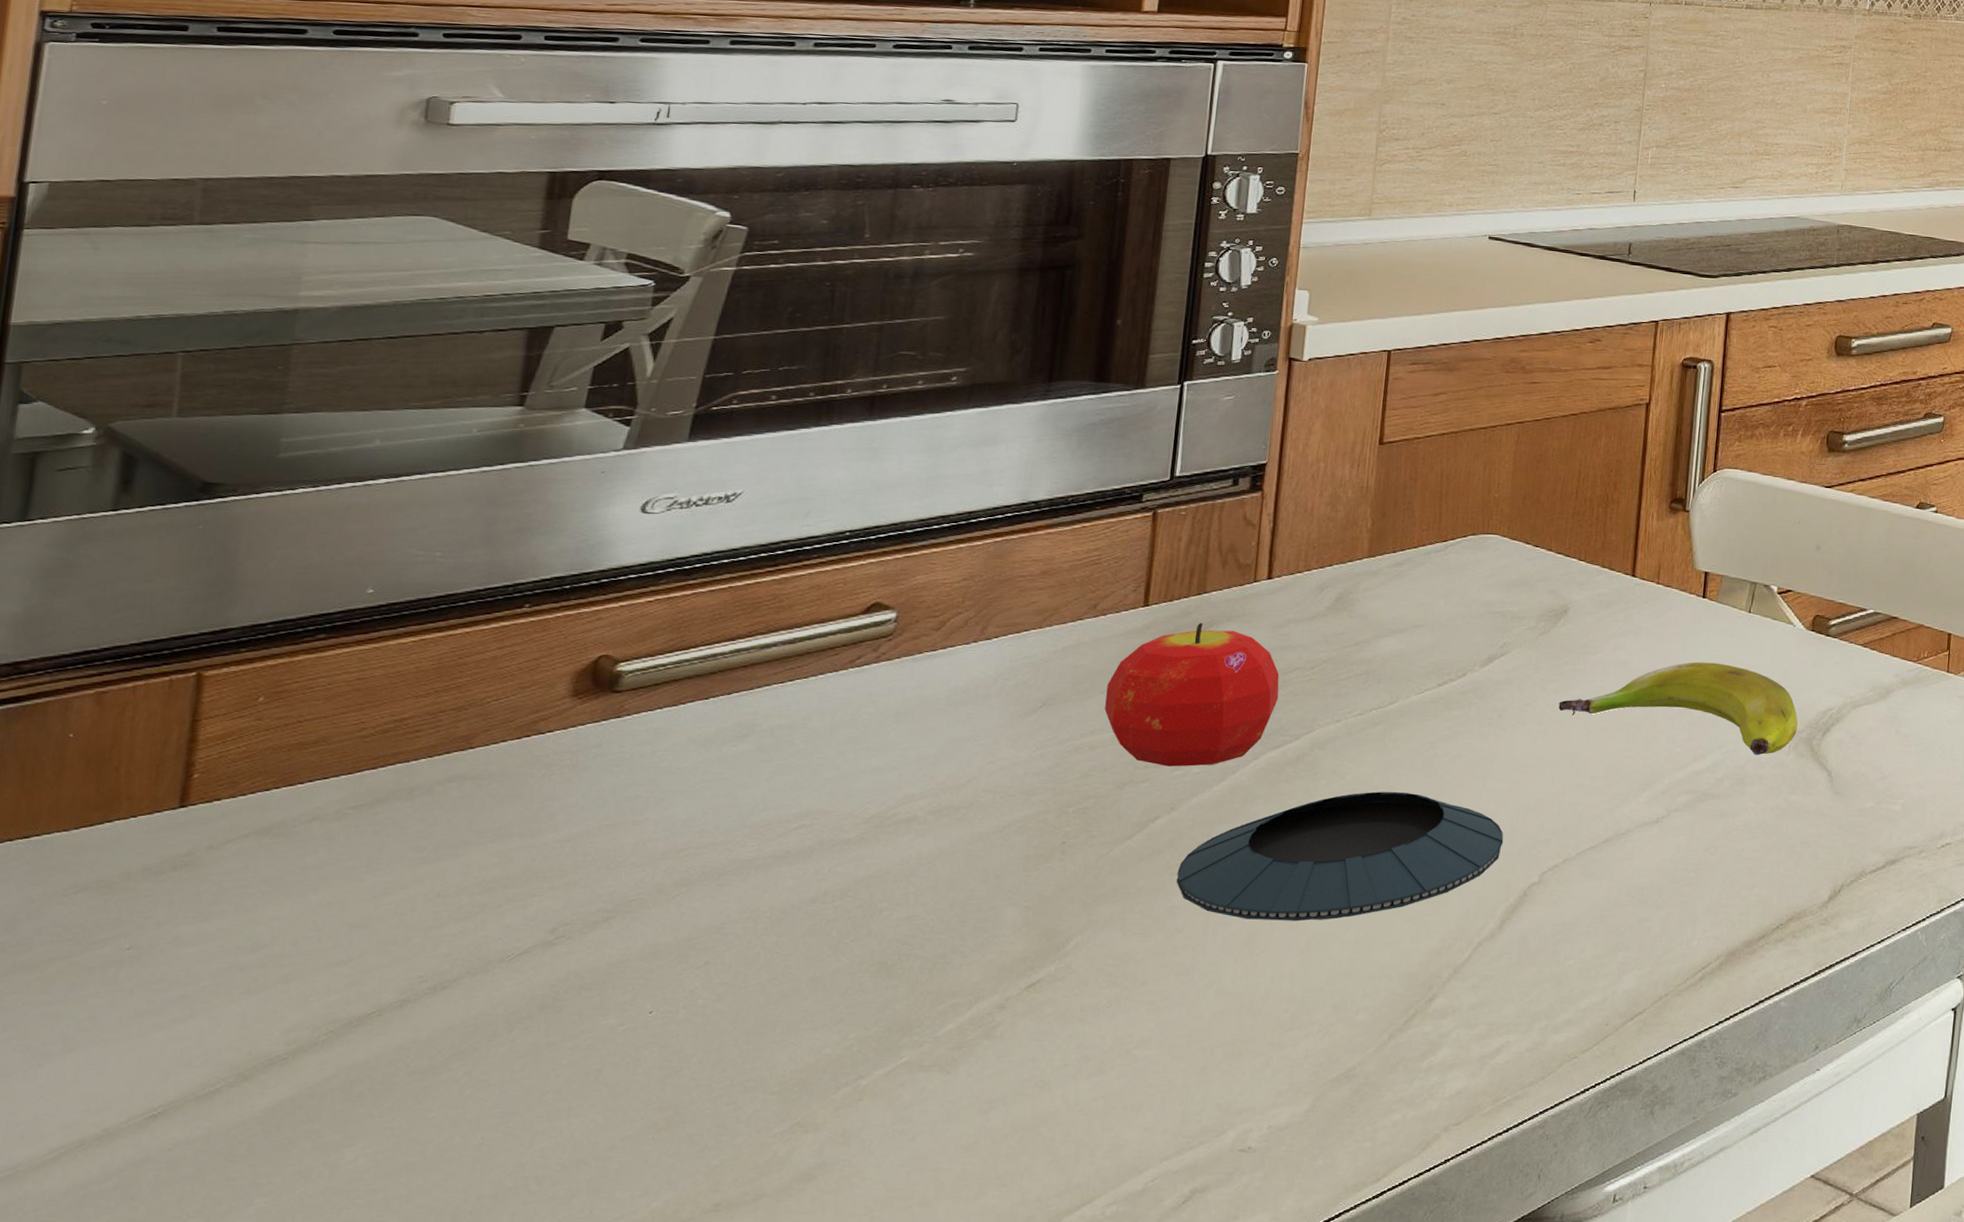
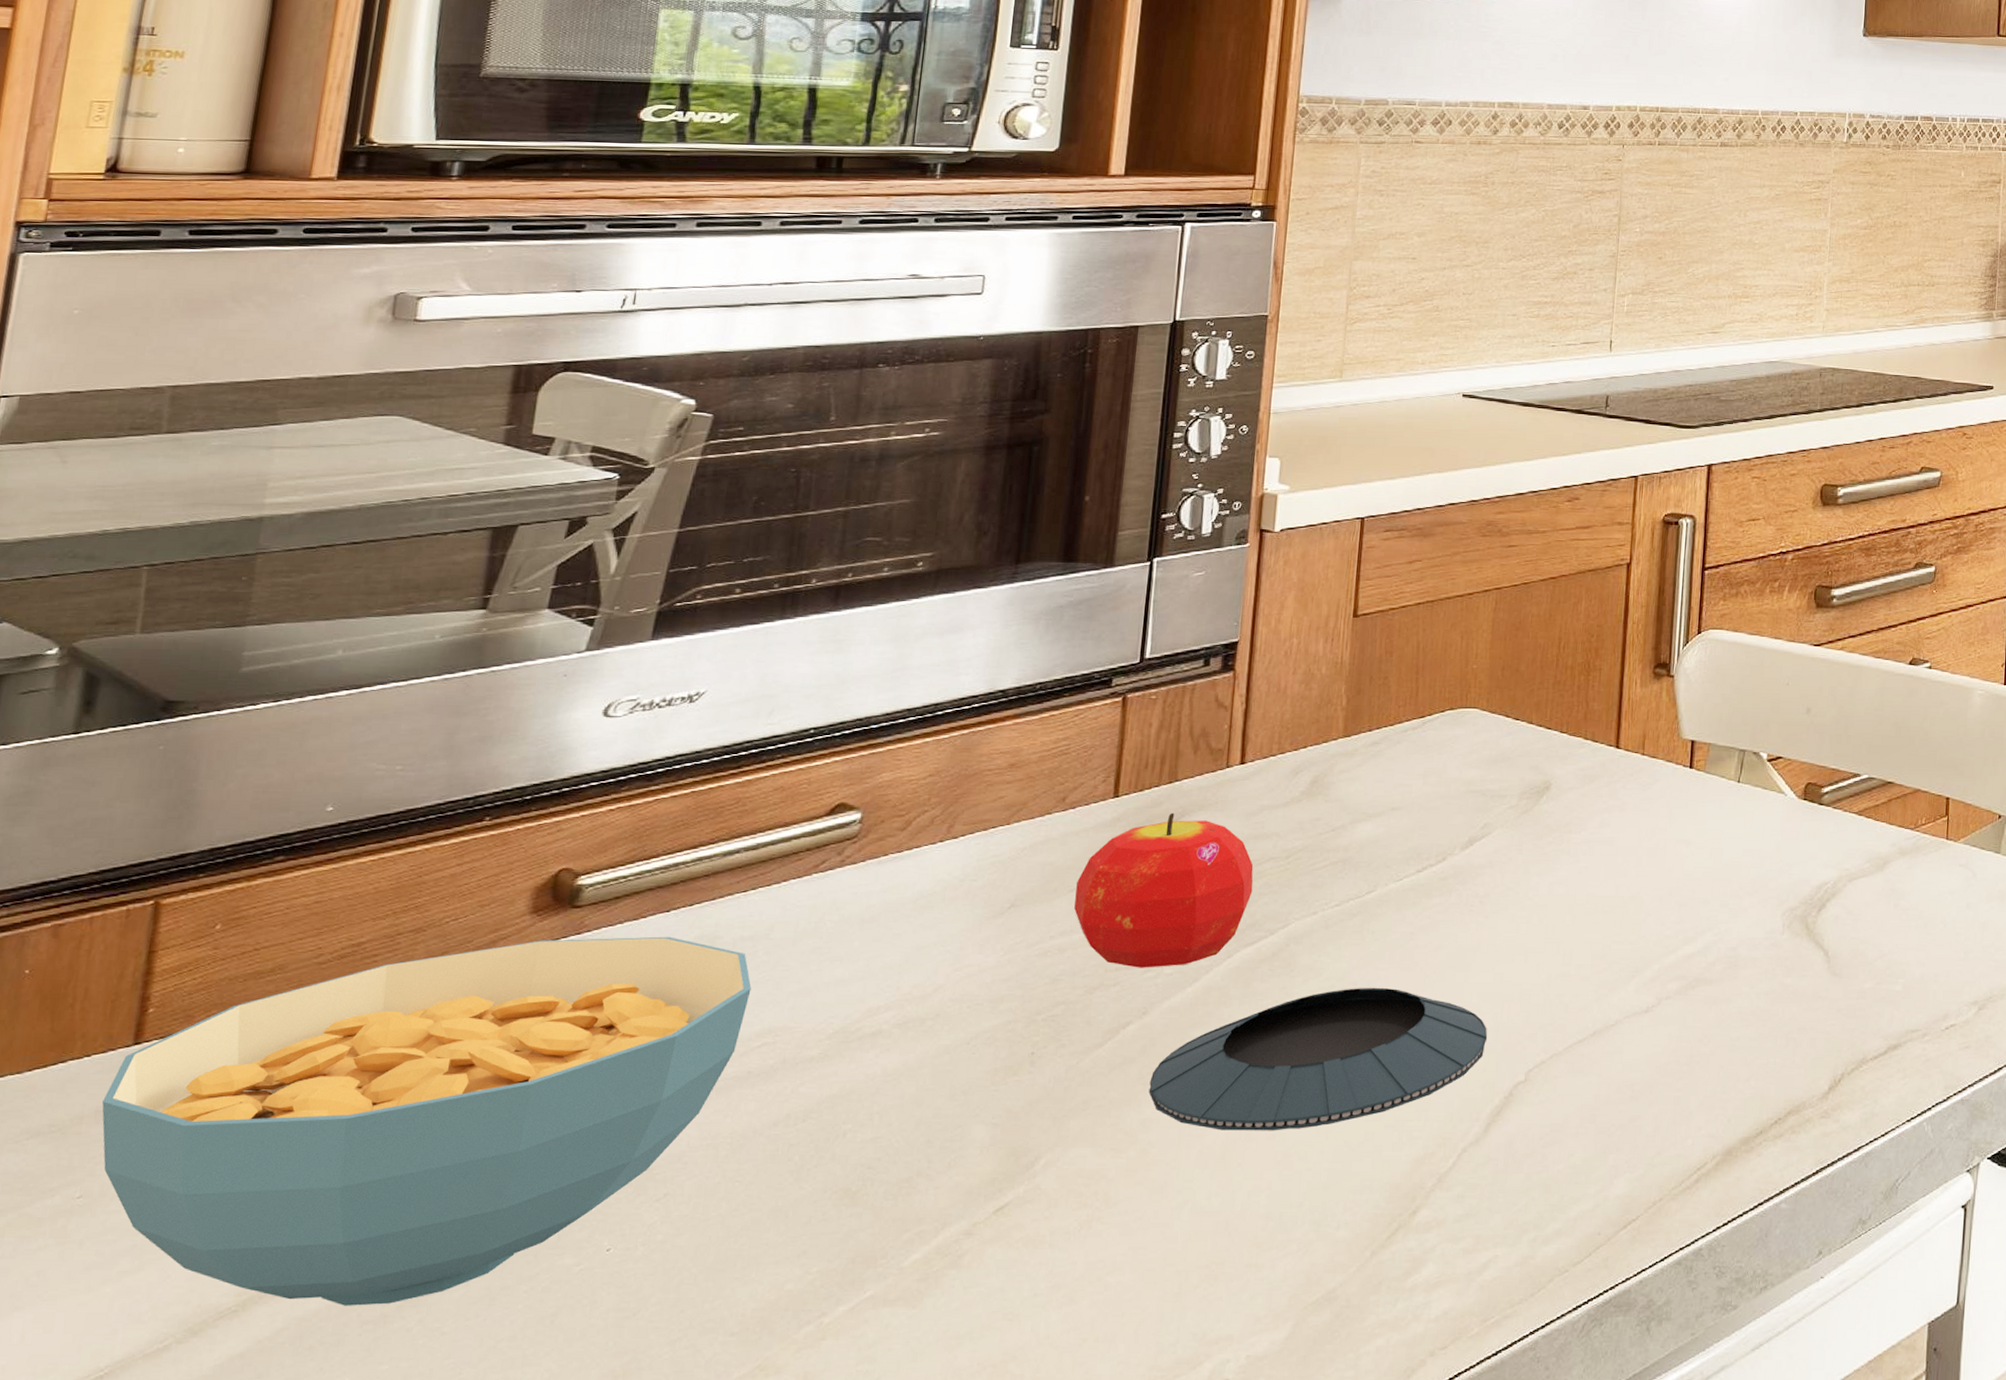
cereal bowl: none [149,721,789,1057] -> present [102,936,752,1306]
banana: present [1558,662,1798,756] -> none [1542,837,1792,936]

